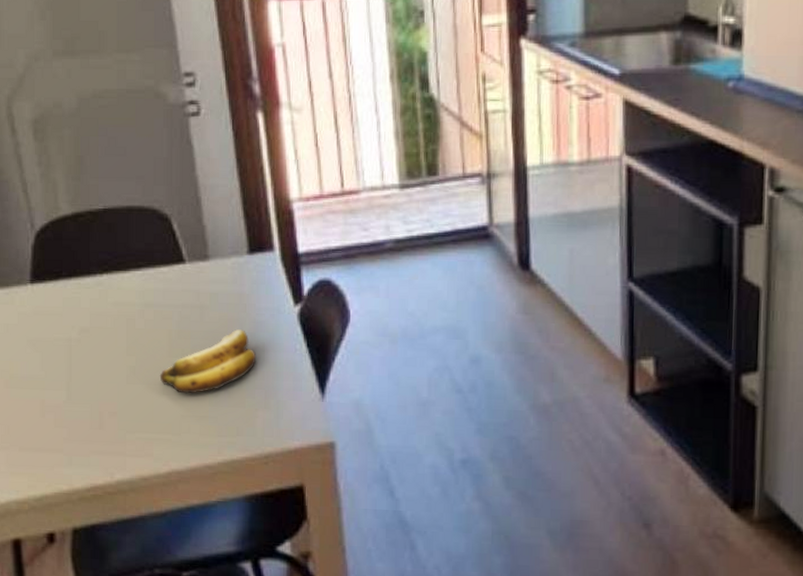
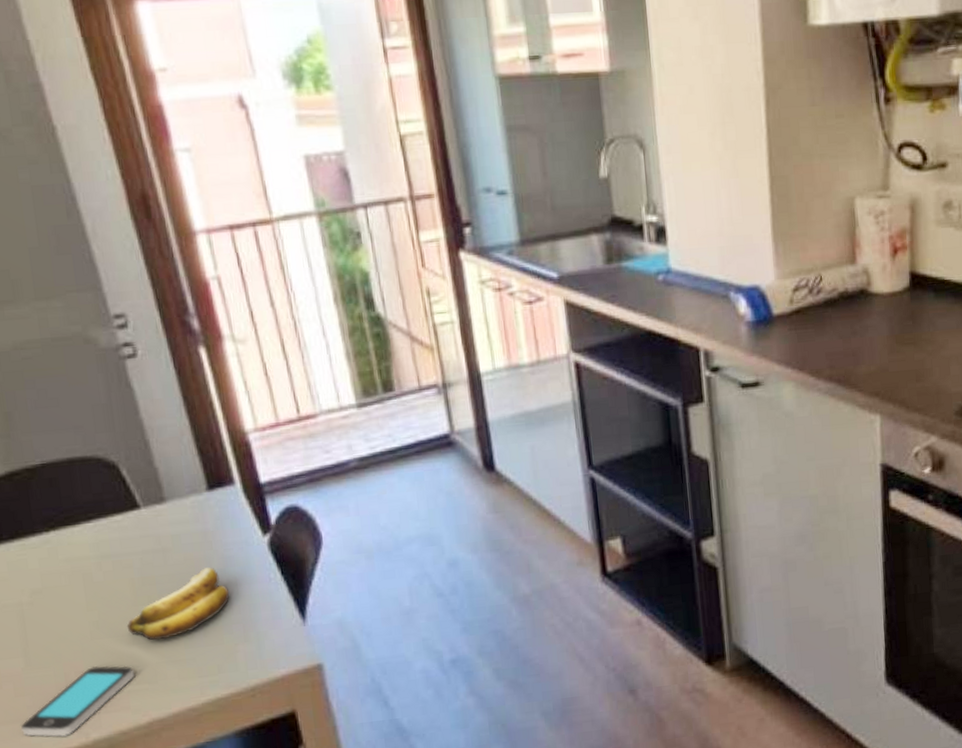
smartphone: none [56,410,162,473] -> present [21,666,135,737]

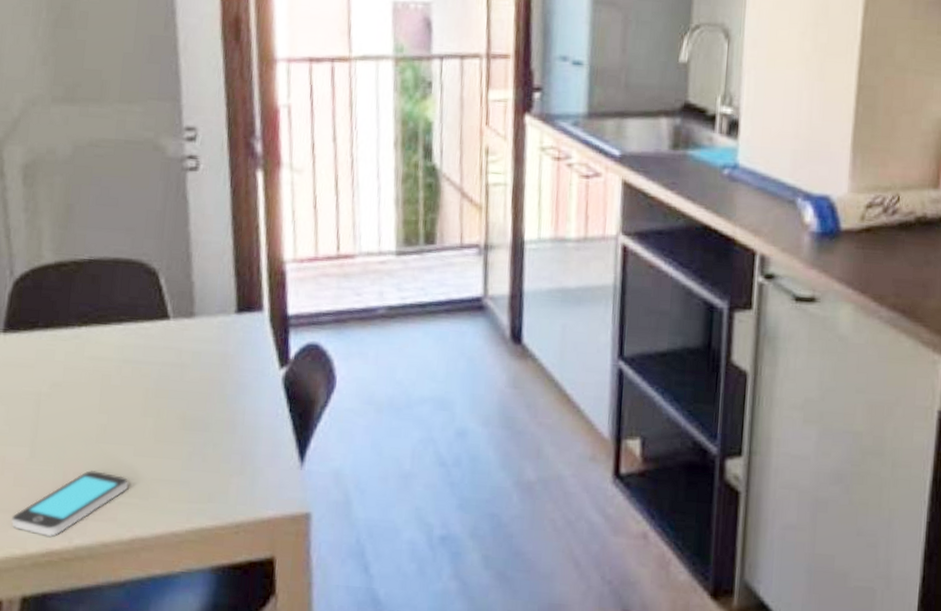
banana: present [126,567,230,640] -> none [131,390,236,457]

